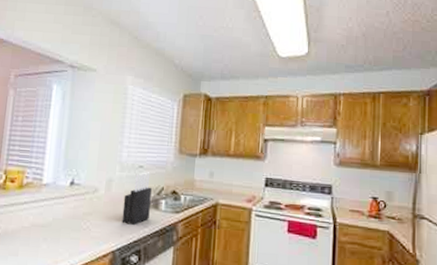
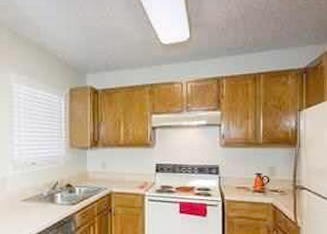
knife block: present [122,172,152,226] -> none [19,168,46,221]

